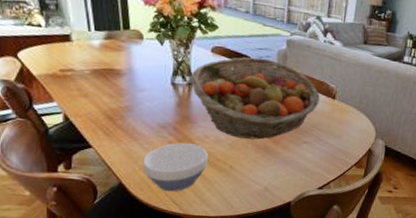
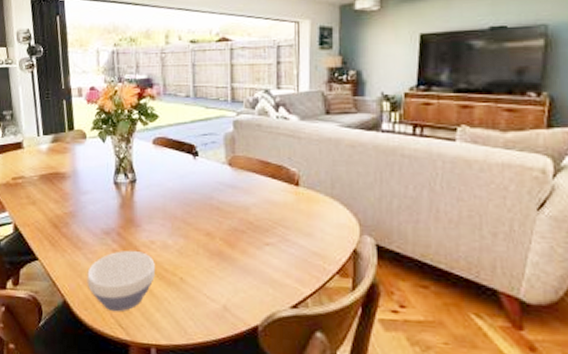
fruit basket: present [190,57,320,140] -> none [133,145,279,243]

